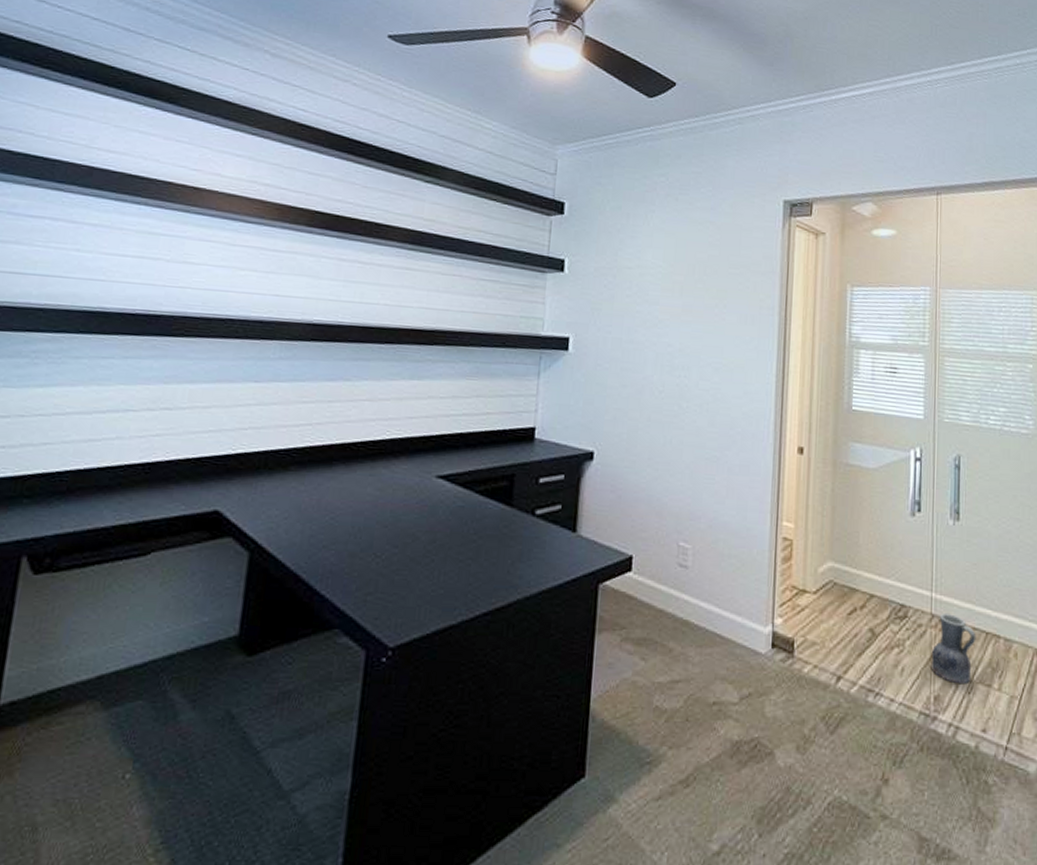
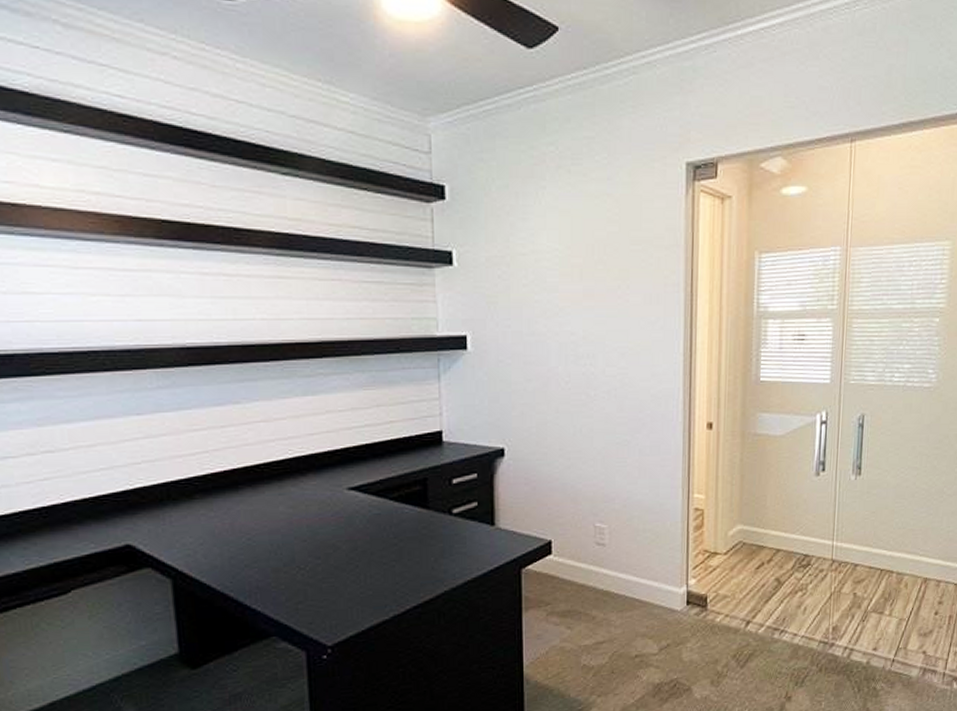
vase: present [931,612,976,685] -> none [830,557,872,615]

